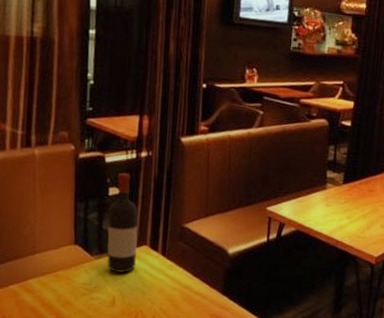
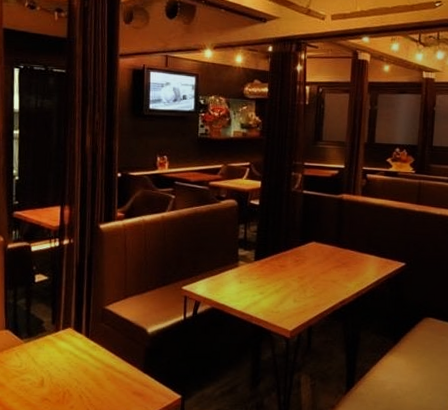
wine bottle: present [106,172,138,273] -> none [35,260,63,355]

